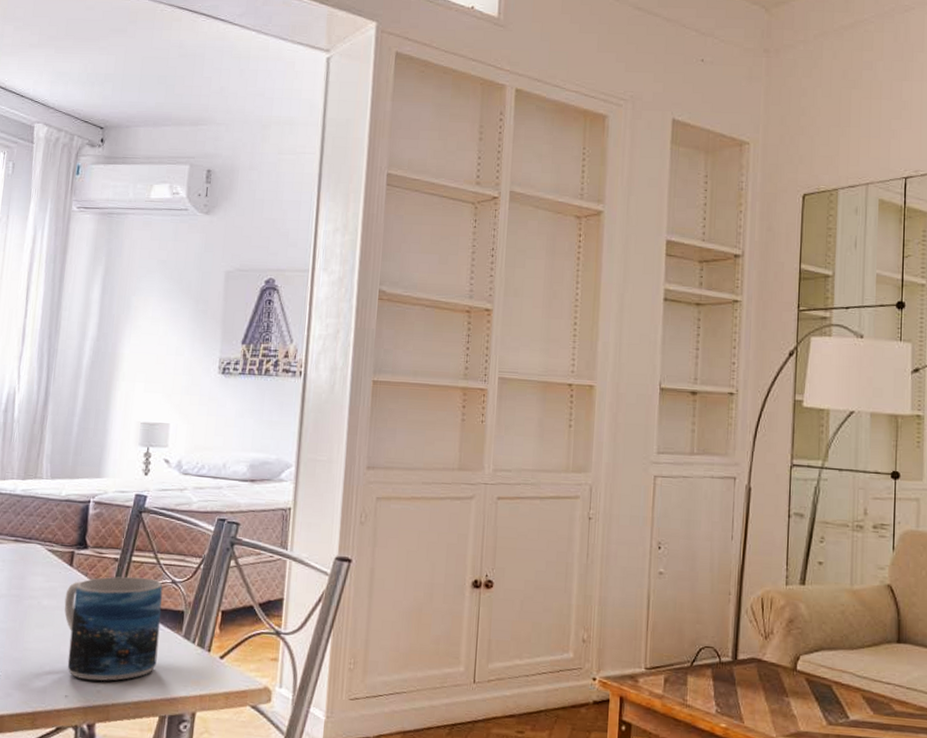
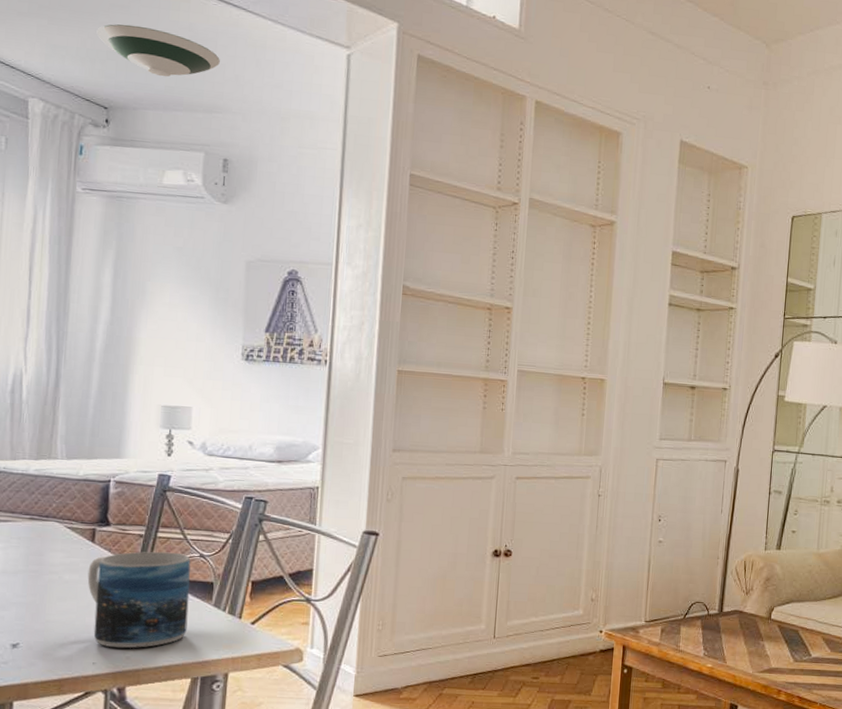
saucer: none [96,47,207,94] -> present [96,24,220,77]

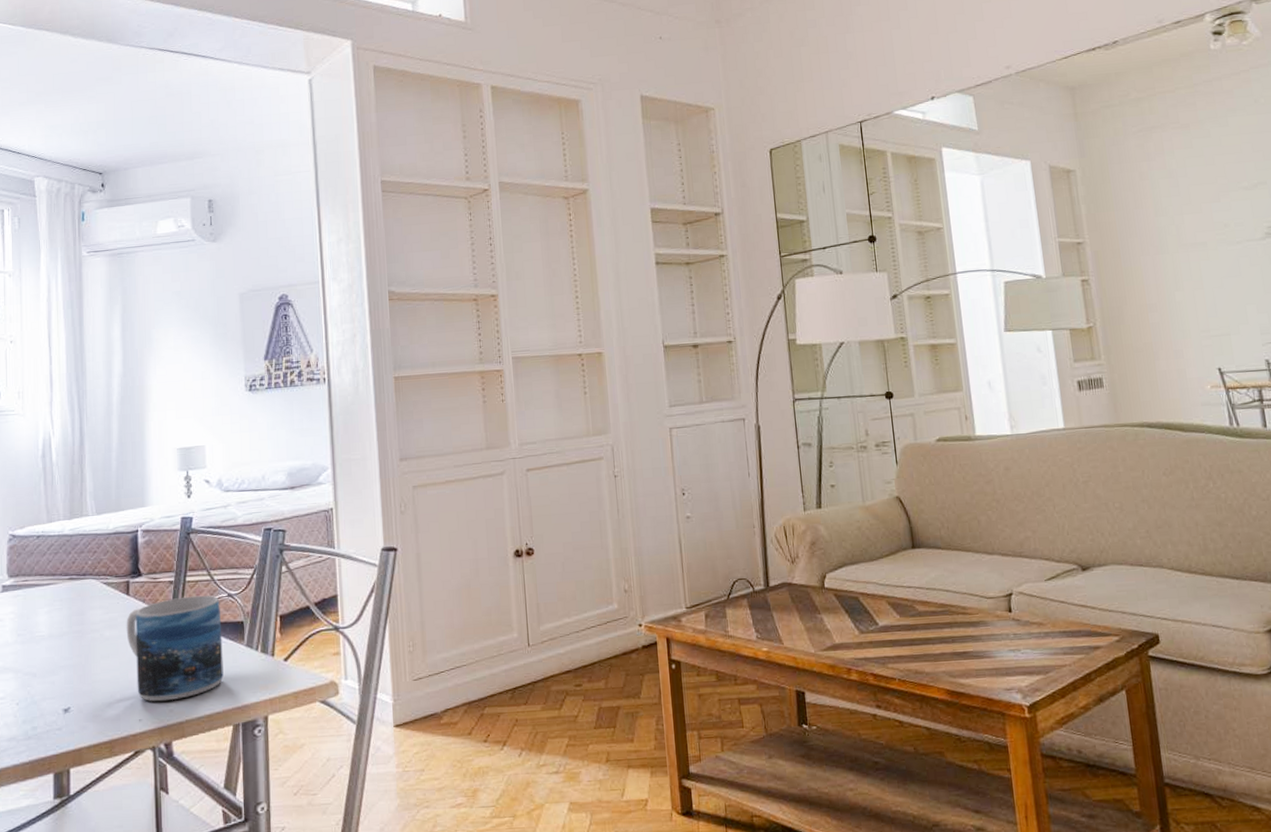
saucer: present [96,24,220,77] -> none [86,92,195,135]

